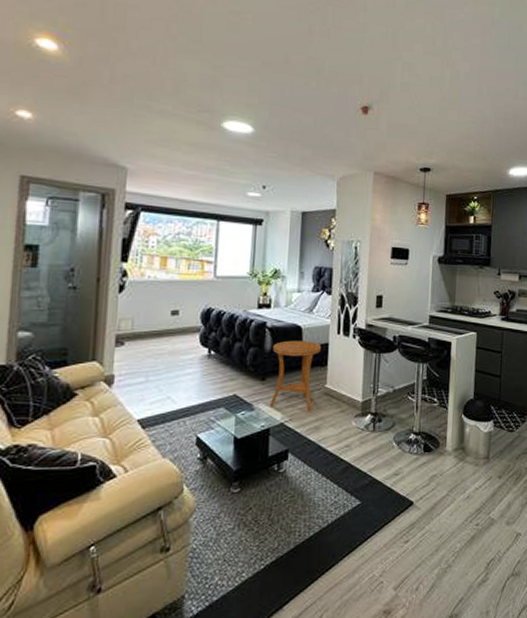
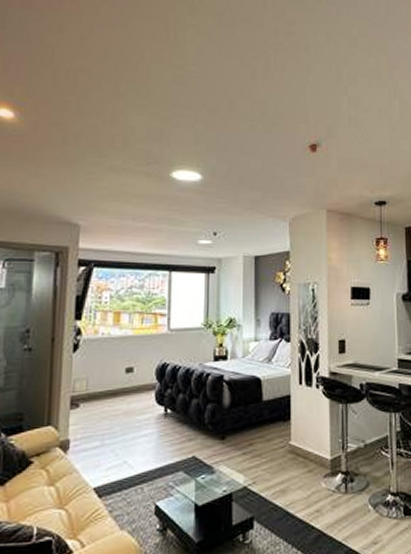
side table: present [269,340,322,412] -> none [231,393,283,473]

